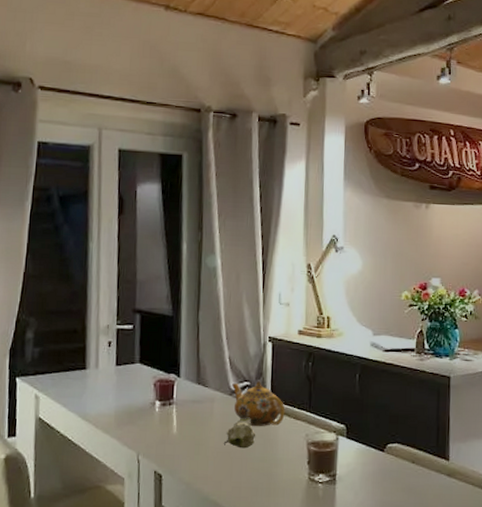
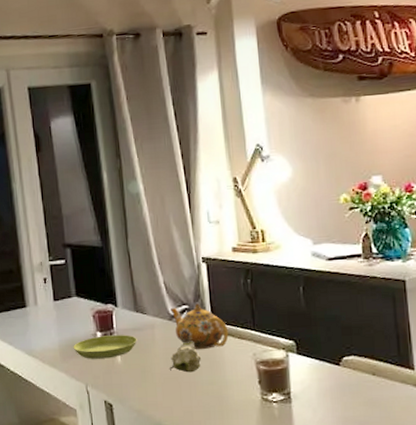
saucer: none [129,405,196,429] -> present [73,335,137,359]

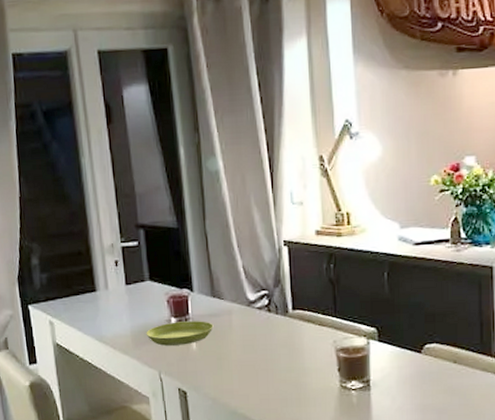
teapot: present [169,303,229,350] -> none [248,289,309,337]
fruit: present [170,341,201,373] -> none [247,327,279,360]

